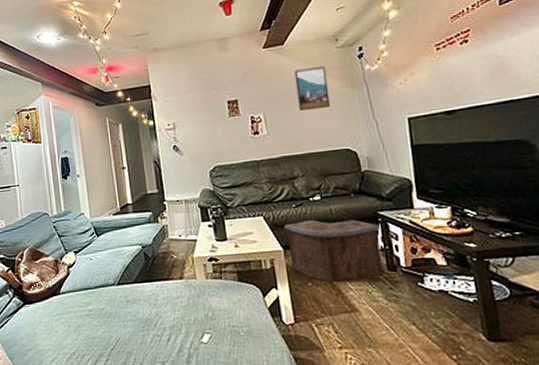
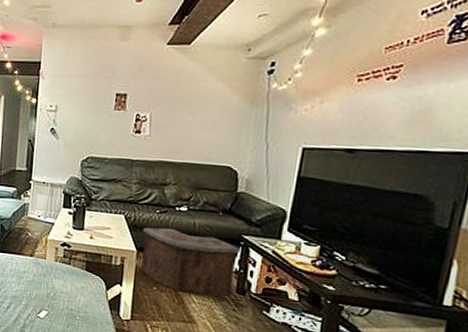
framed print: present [294,66,331,111] -> none [189,74,229,120]

